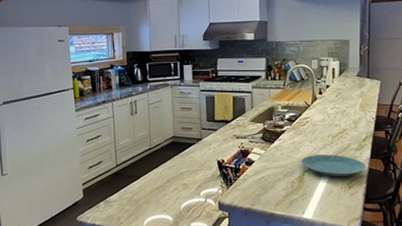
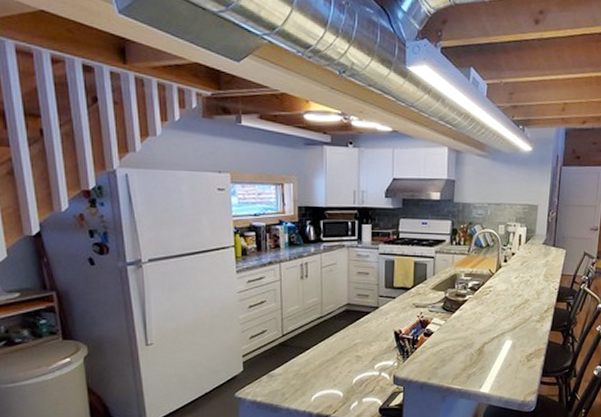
plate: present [301,155,367,177] -> none [482,326,546,350]

